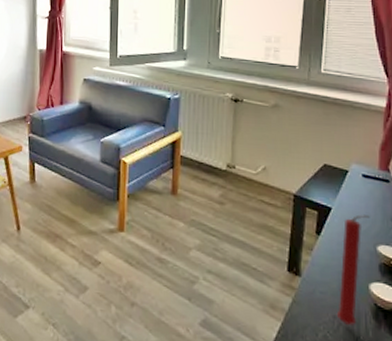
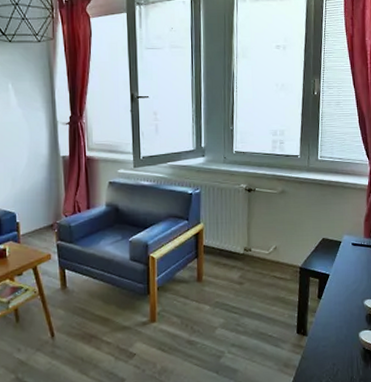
candle: present [338,214,370,326] -> none [336,276,358,370]

